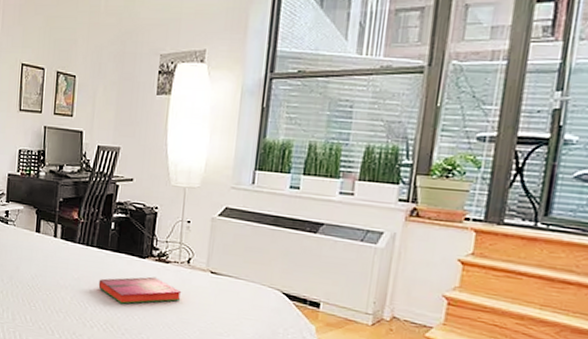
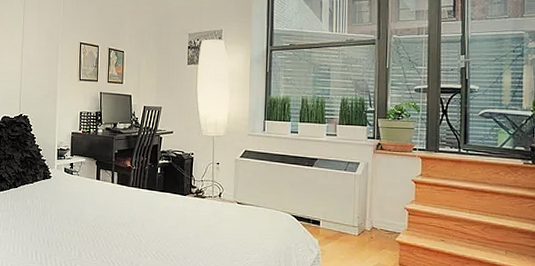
hardback book: present [98,276,182,304] -> none [150,210,216,235]

